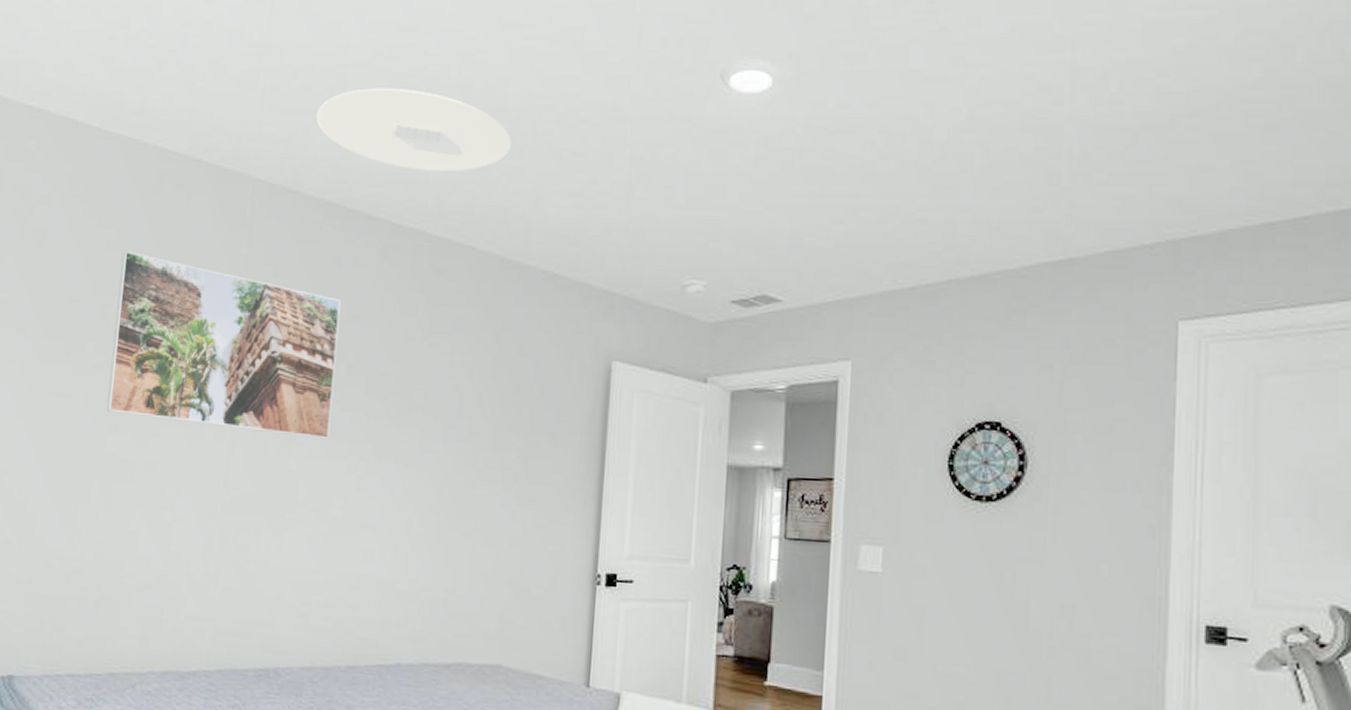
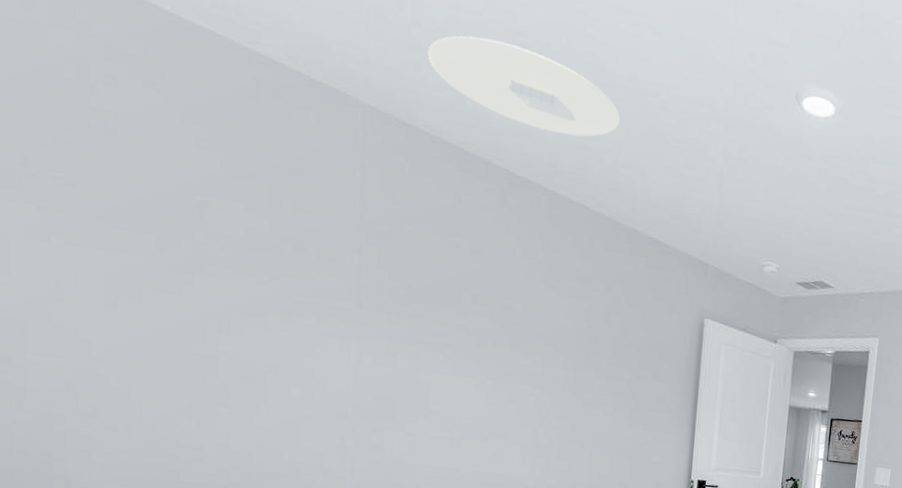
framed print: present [106,251,341,440] -> none [215,152,463,359]

